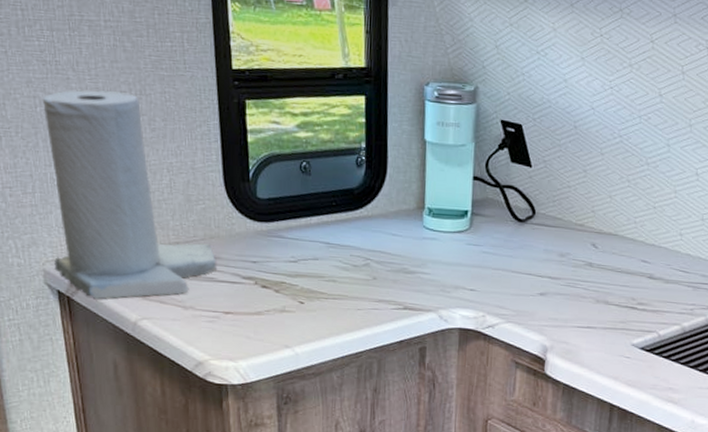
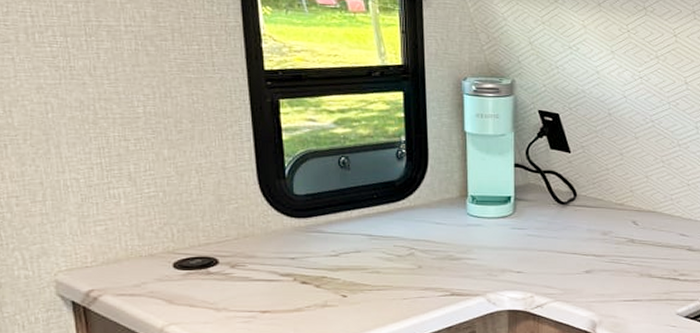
paper towel: present [42,90,216,299] -> none [54,94,251,307]

